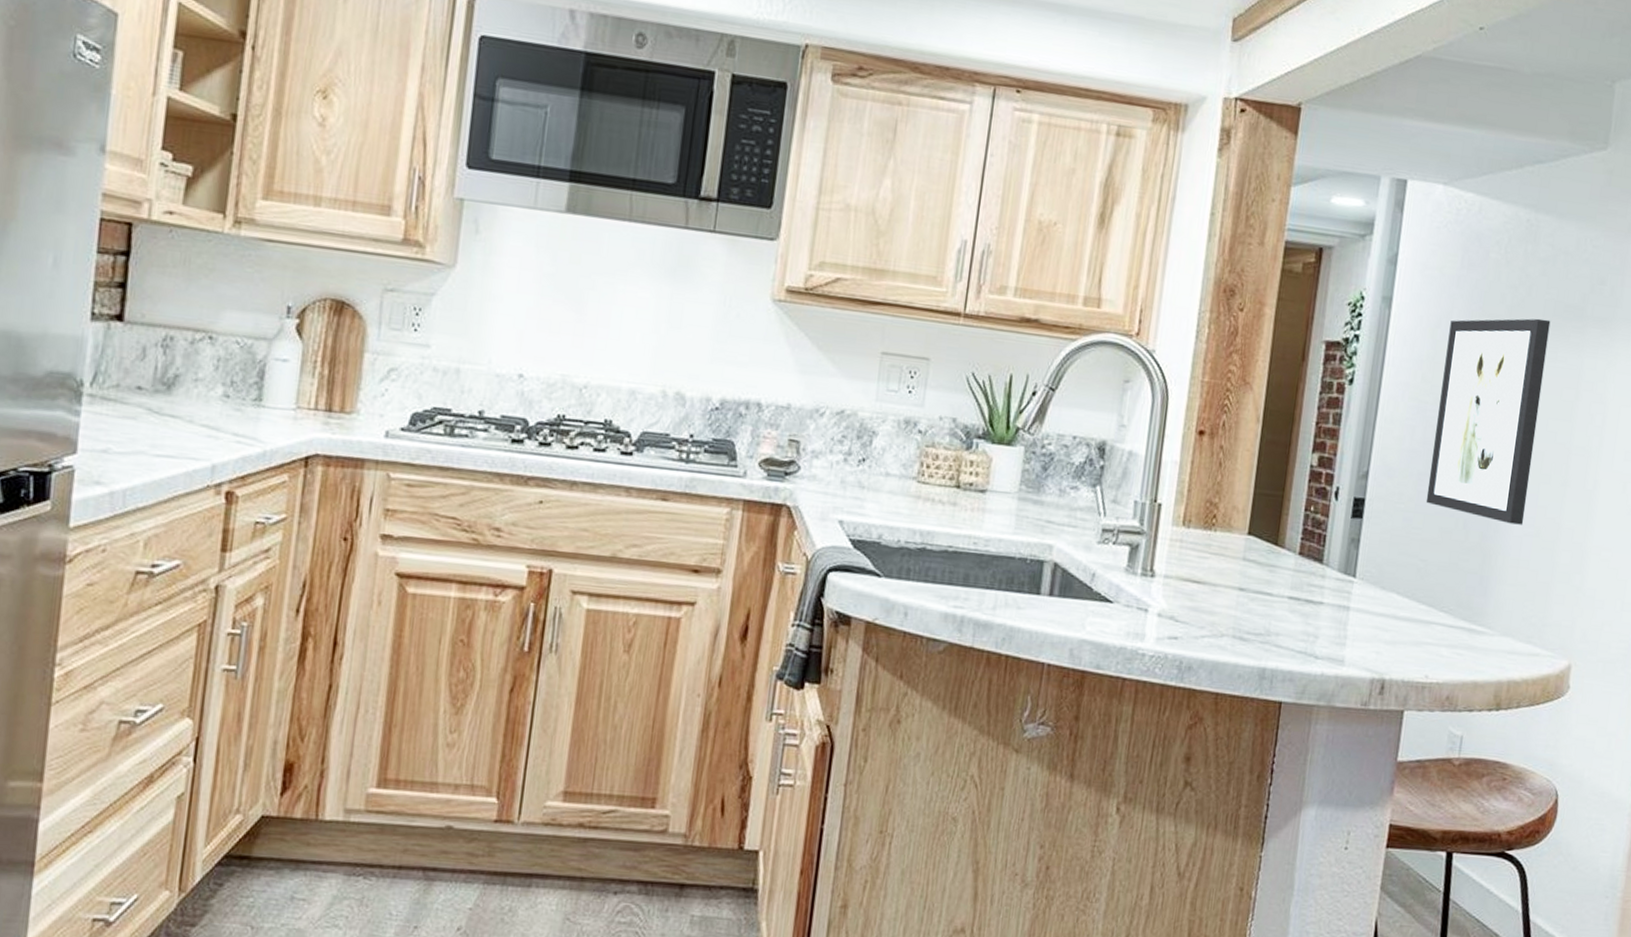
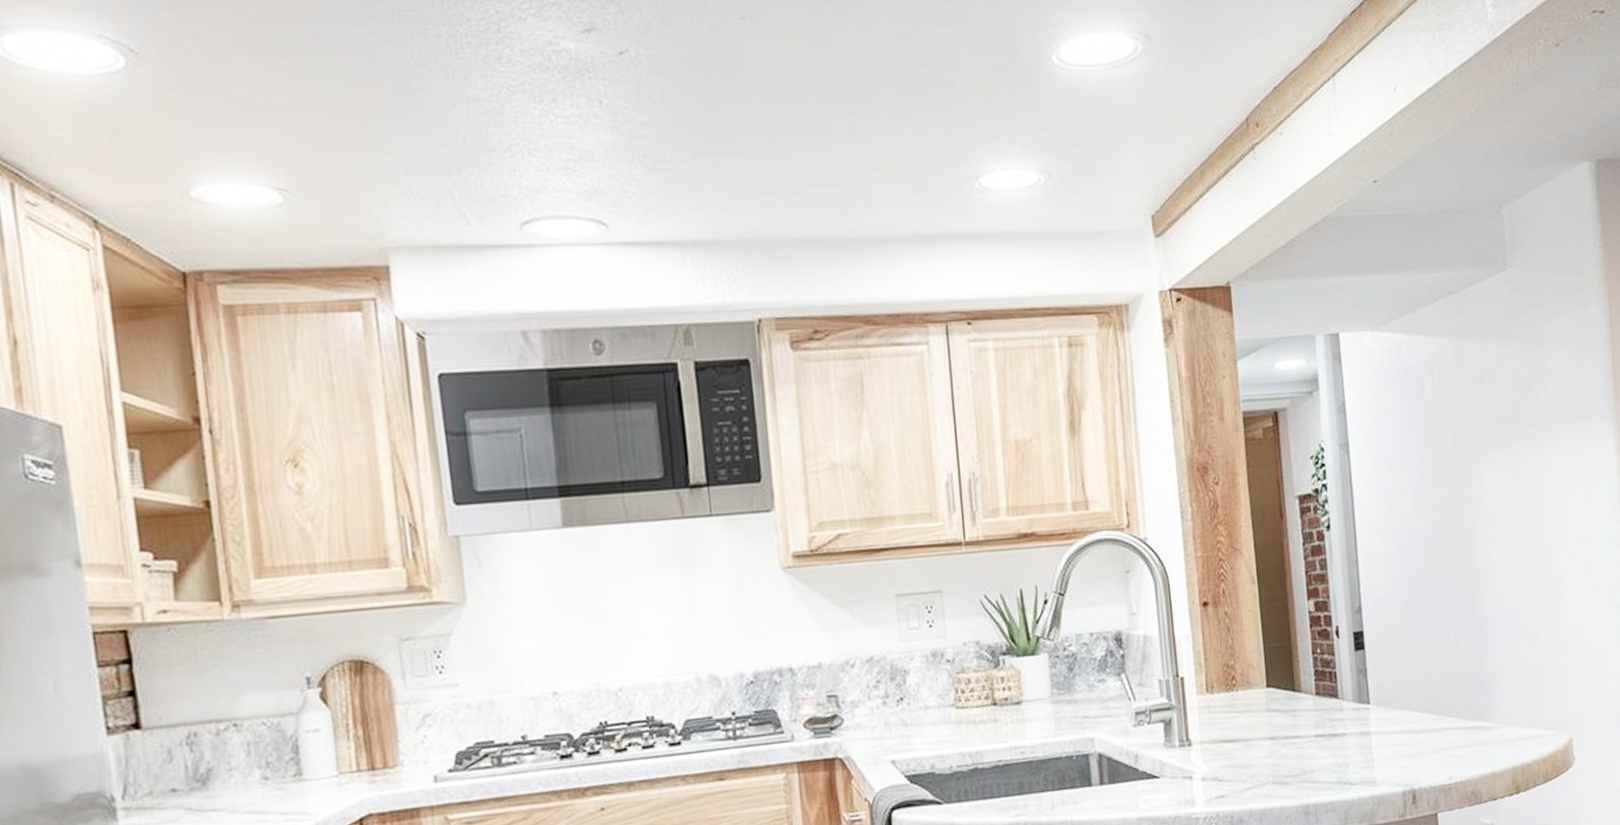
wall art: present [1425,318,1551,525] -> none [1404,434,1505,625]

